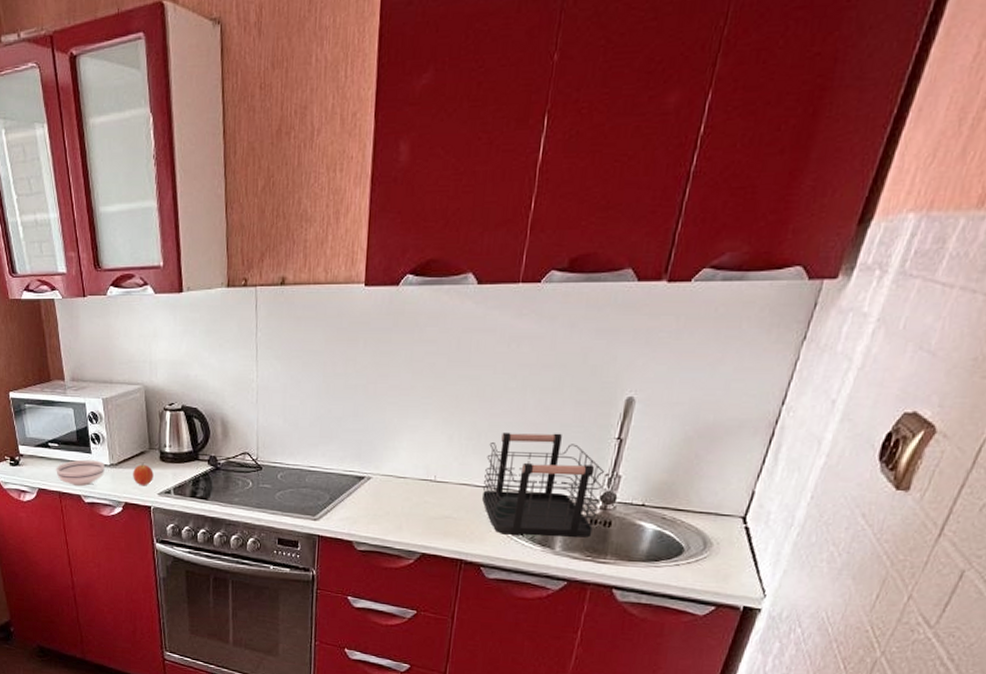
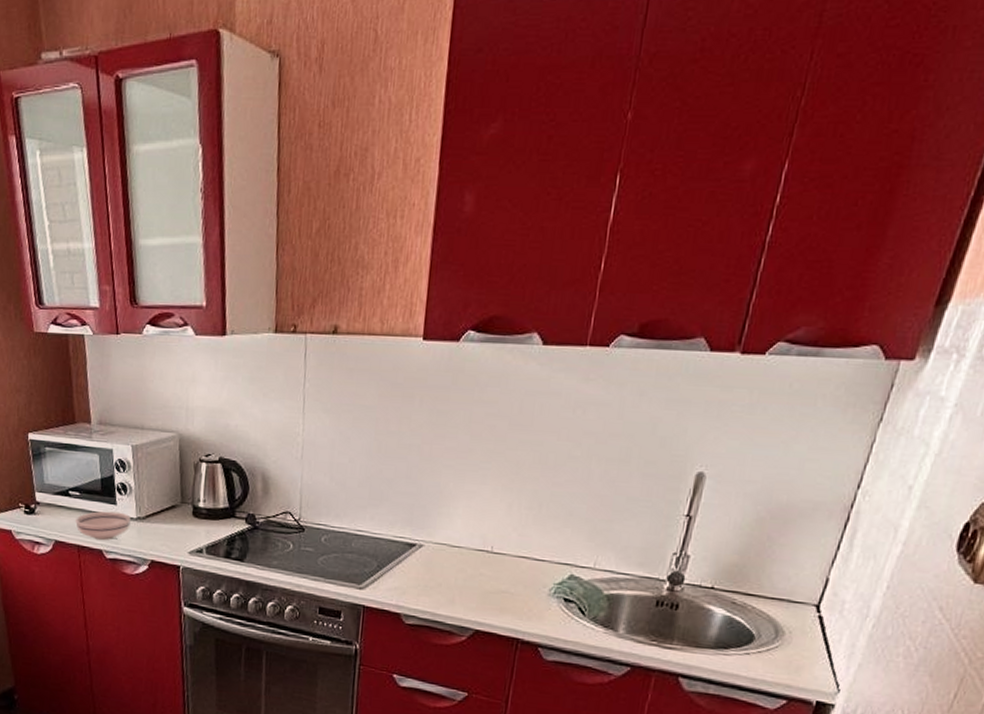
fruit: present [133,462,153,486] -> none [161,517,185,544]
dish rack: present [482,432,604,538] -> none [542,503,672,621]

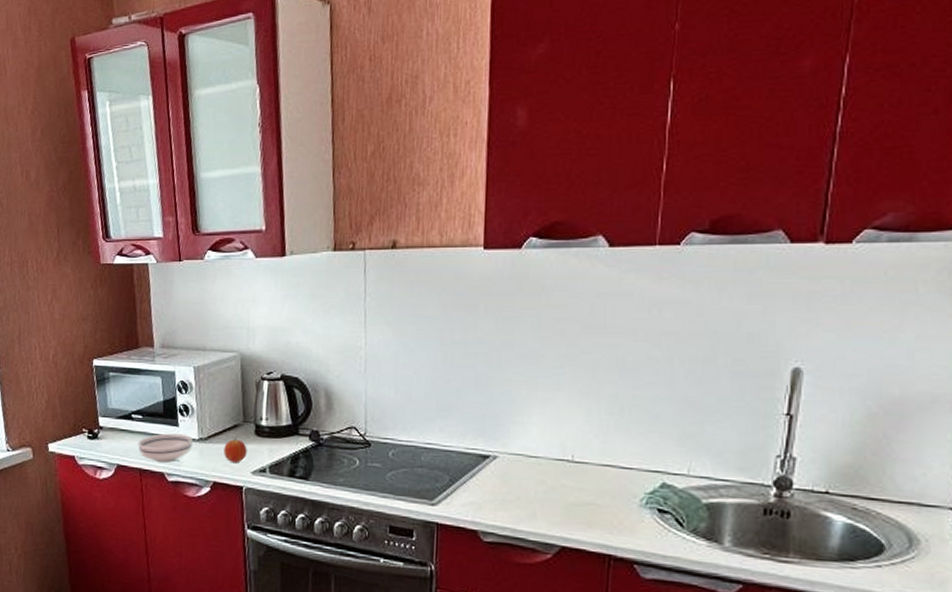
fruit: none [161,517,185,544] -> present [224,436,247,464]

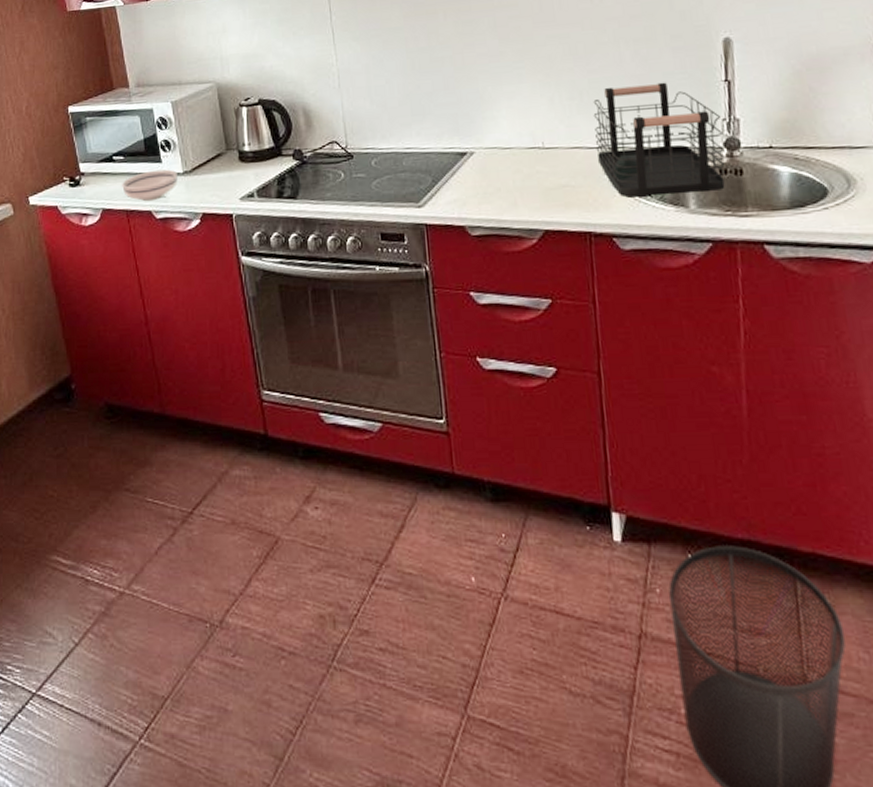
fruit: present [224,436,247,464] -> none [210,165,233,192]
dish rack: none [629,406,774,532] -> present [593,82,725,198]

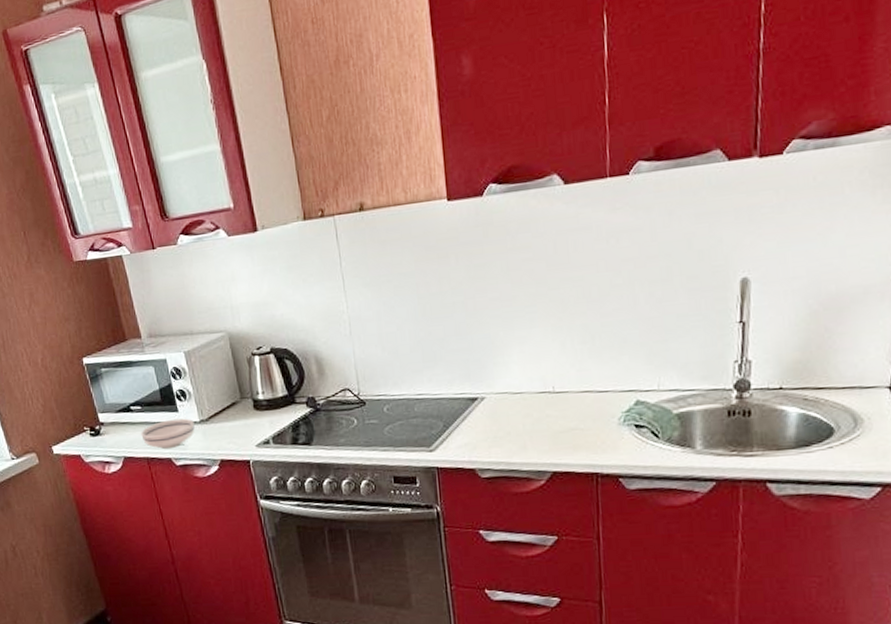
dish rack: present [593,82,725,198] -> none [605,324,733,440]

